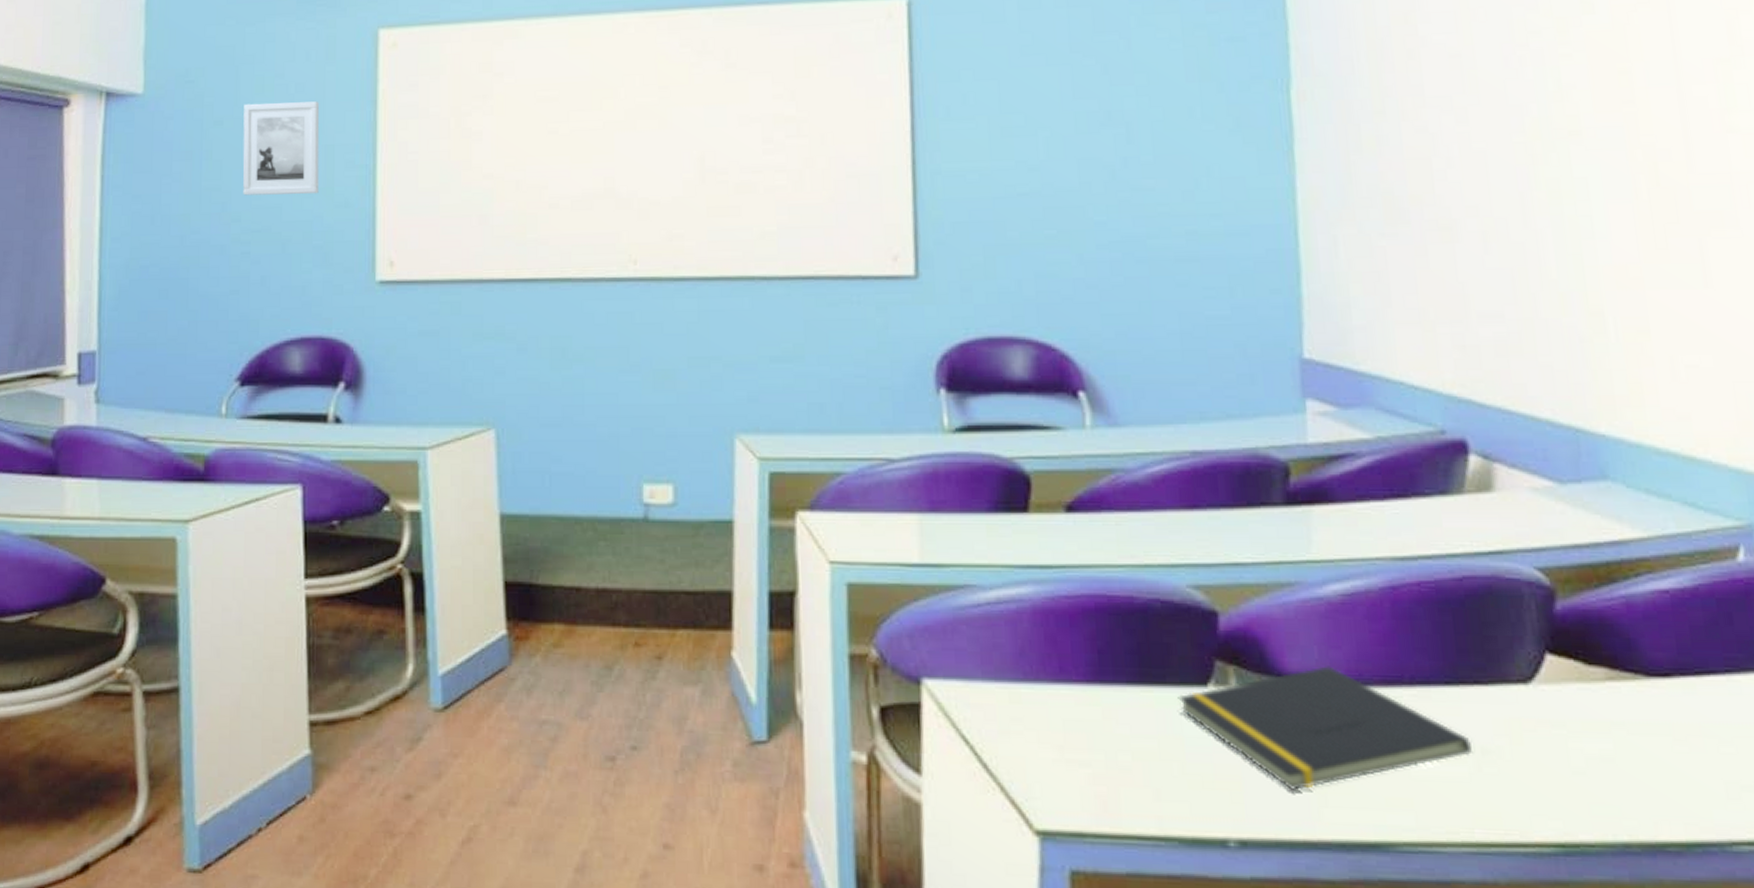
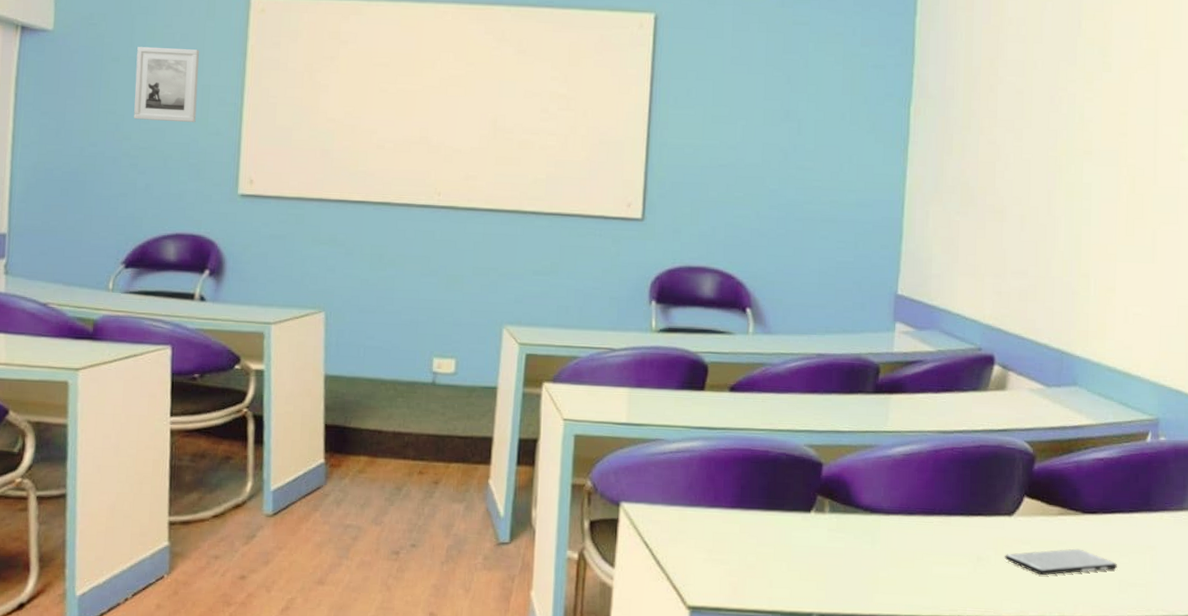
notepad: present [1178,666,1474,790] -> none [790,501,973,582]
smartphone: none [1526,732,1718,775] -> present [1005,548,1117,575]

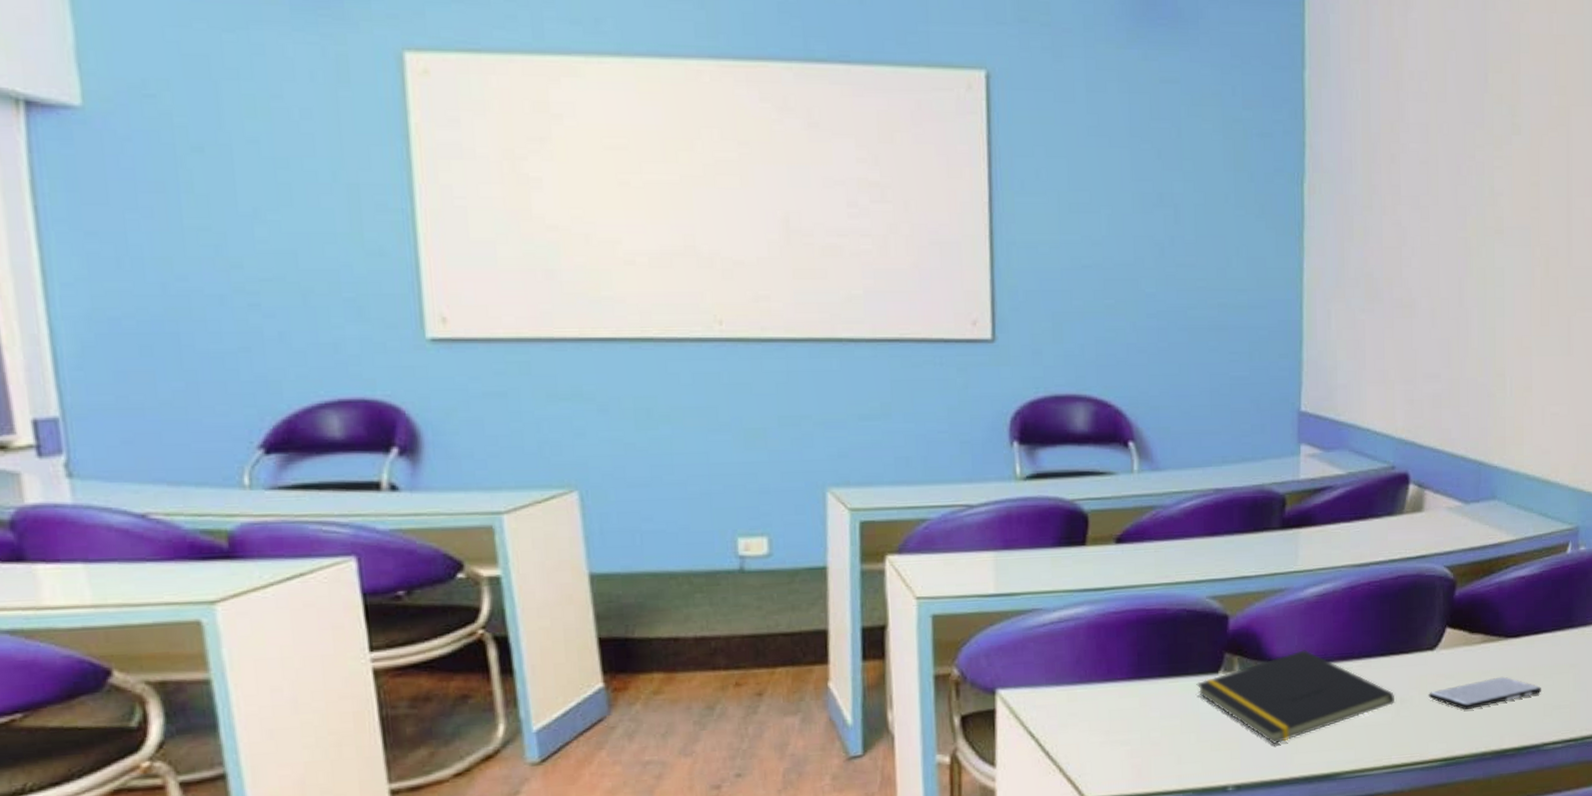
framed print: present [134,46,200,123] -> none [231,128,344,240]
notepad: none [790,501,973,582] -> present [1196,650,1395,744]

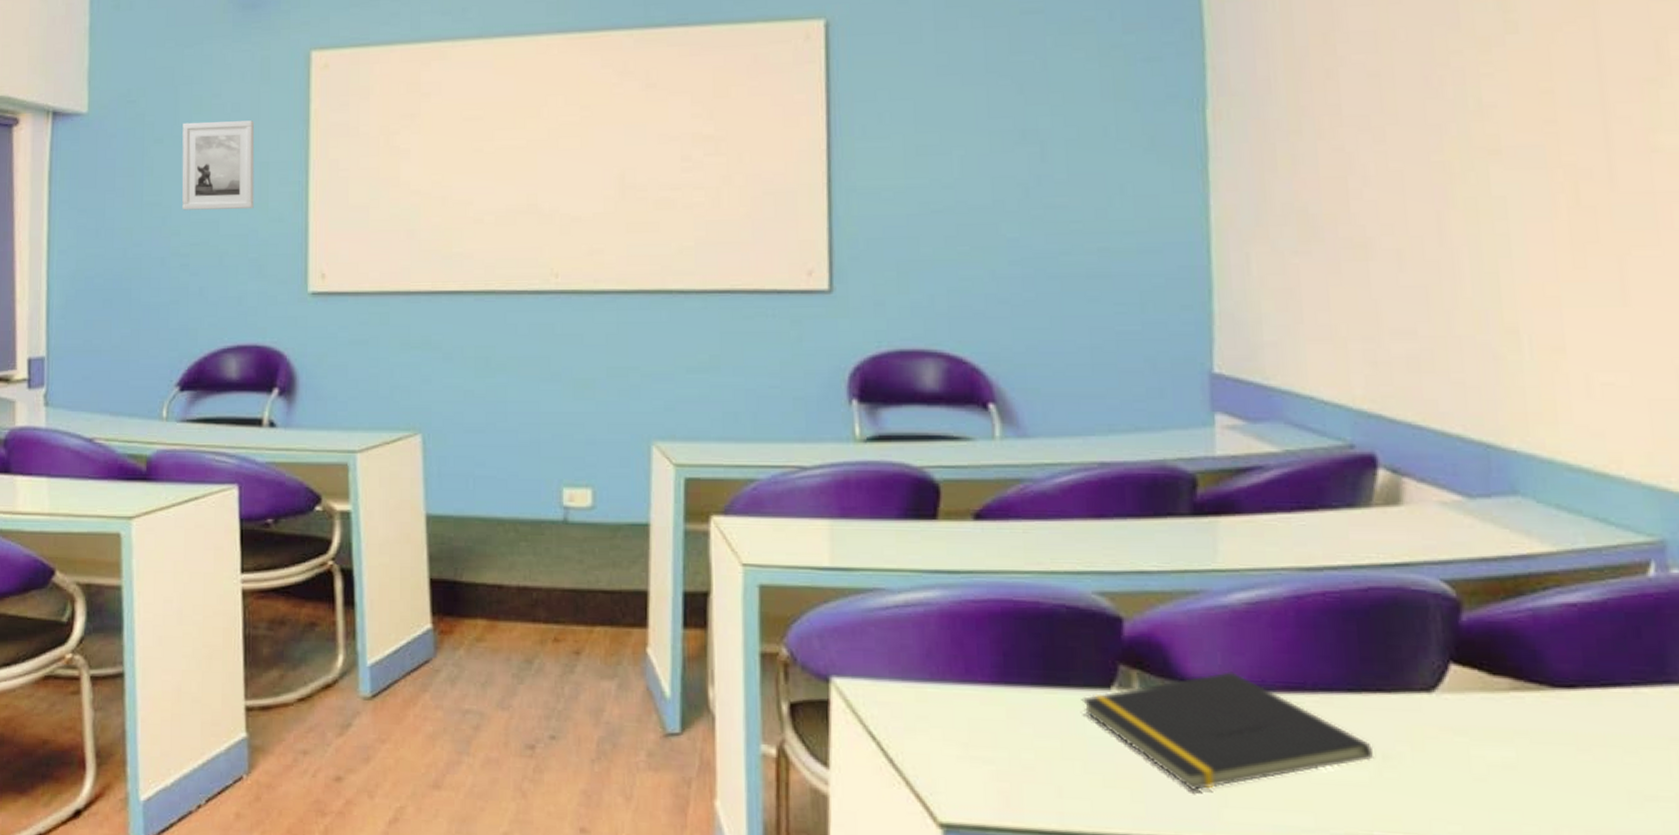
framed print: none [231,128,344,240] -> present [182,120,255,210]
smartphone: present [1429,676,1541,710] -> none [1427,741,1621,782]

